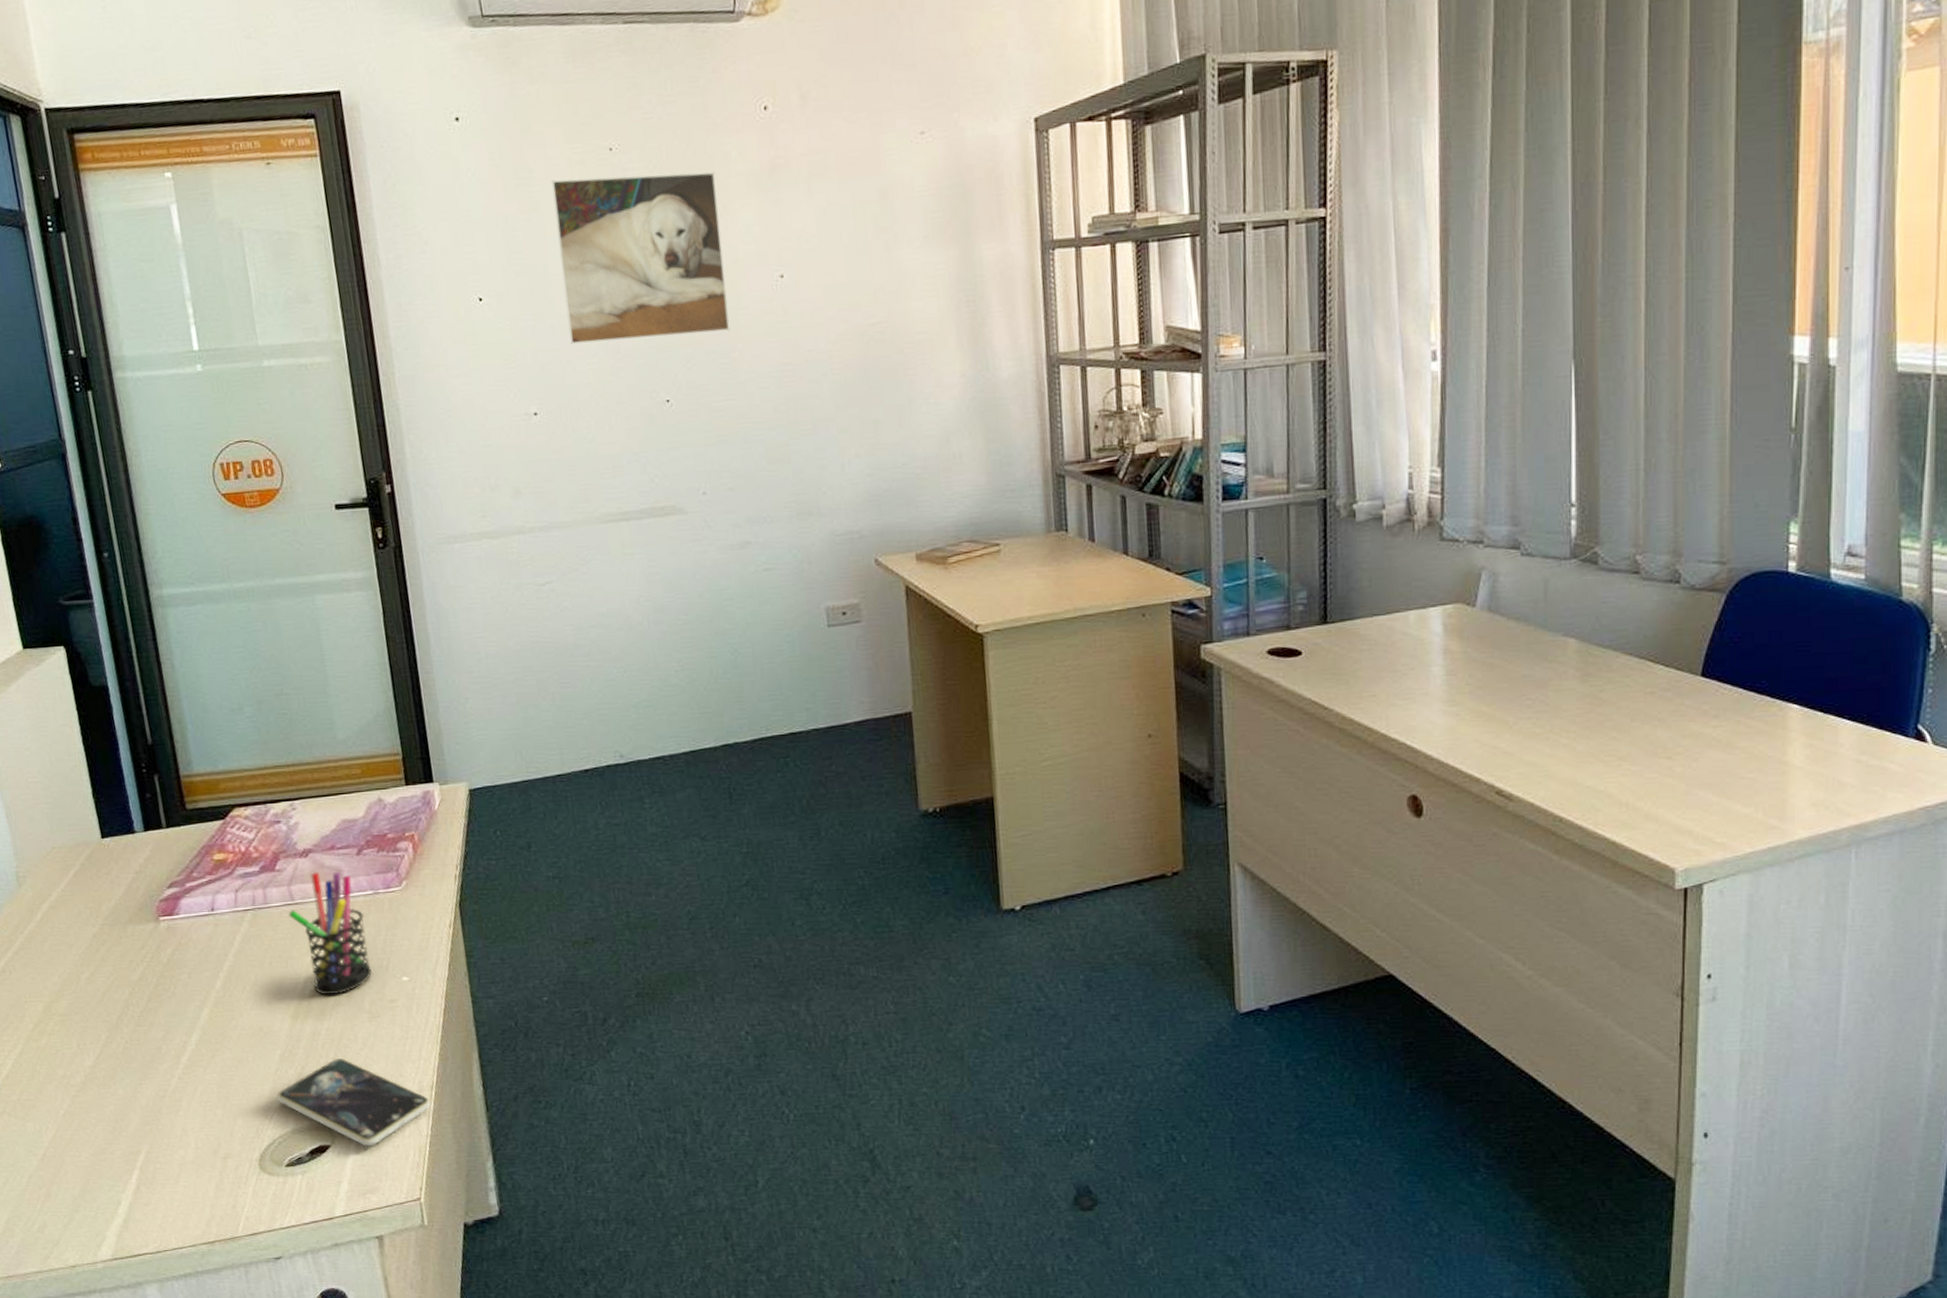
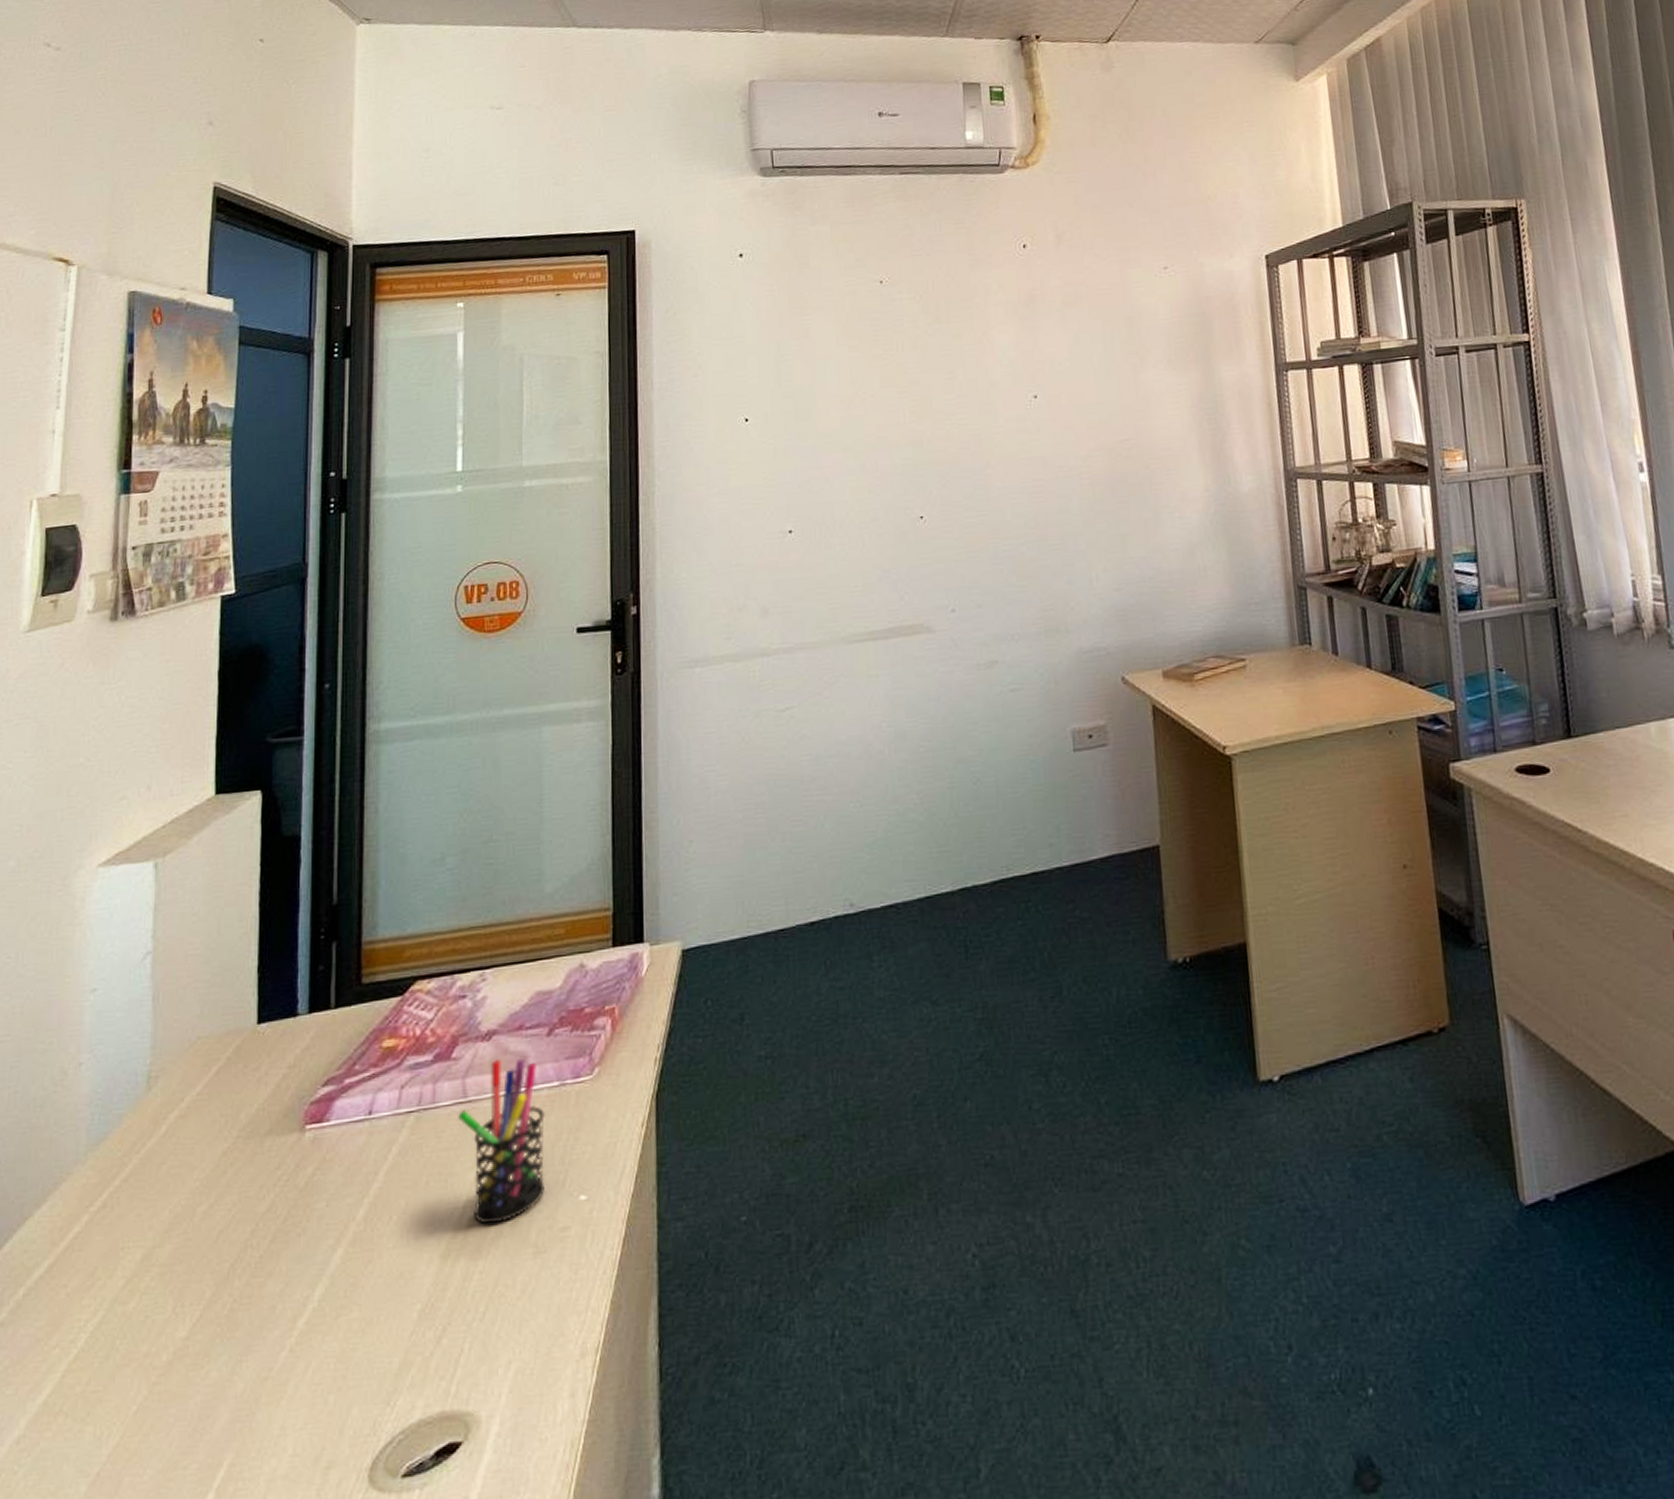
smartphone: present [276,1059,431,1147] -> none [406,1313,593,1442]
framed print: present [551,171,731,345] -> none [823,302,985,463]

